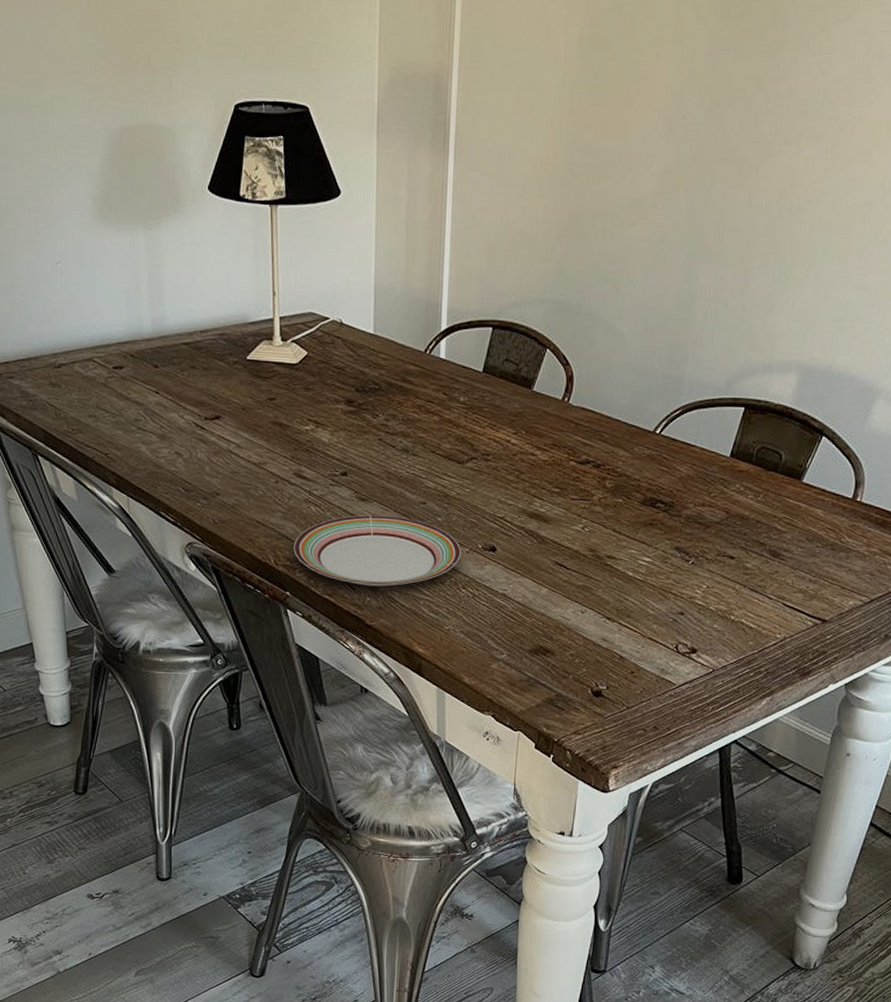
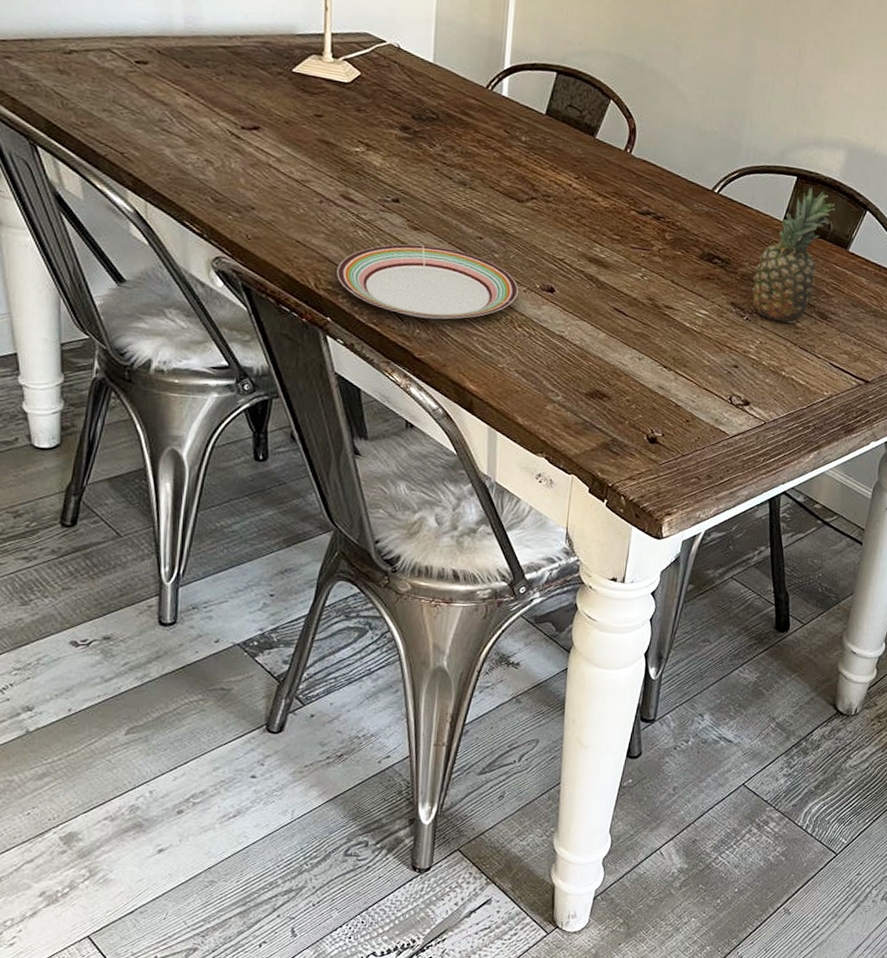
fruit: none [697,417,787,565] -> present [751,187,835,324]

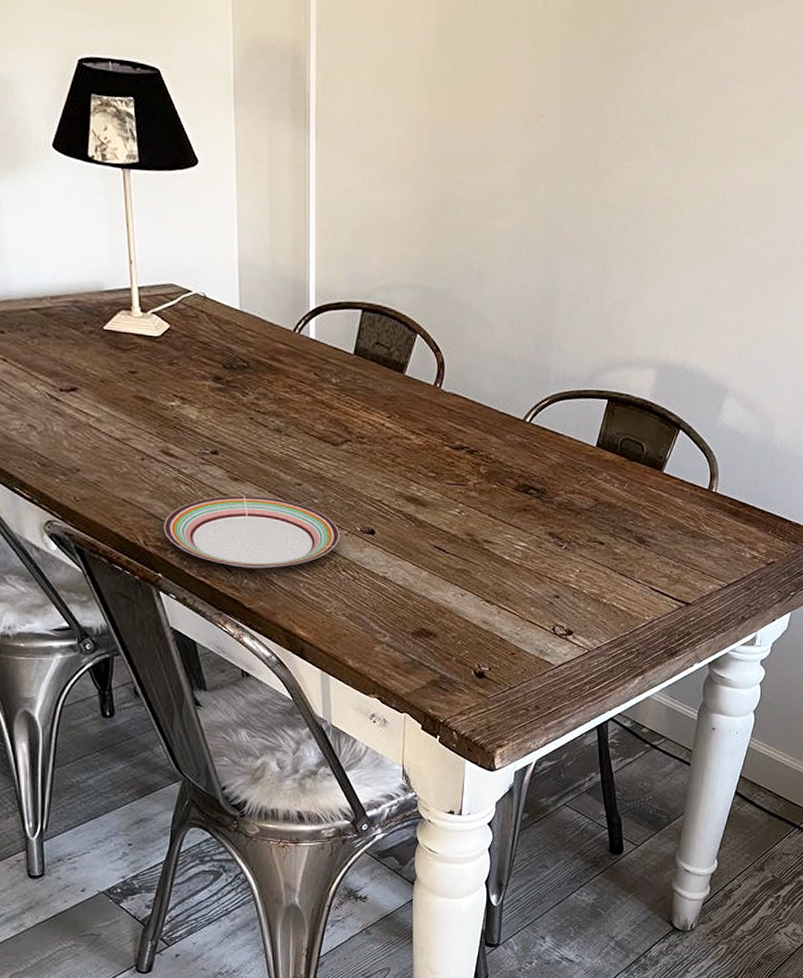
fruit: present [751,187,835,324] -> none [568,409,648,551]

